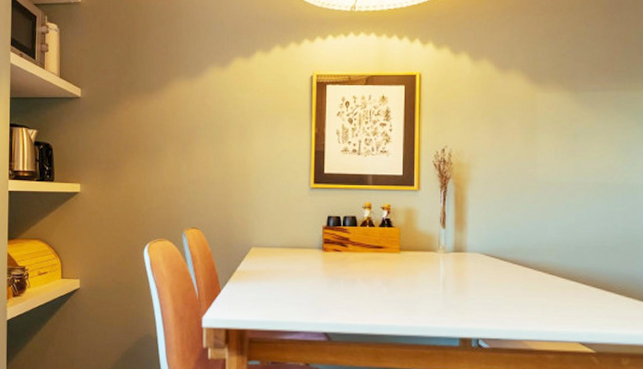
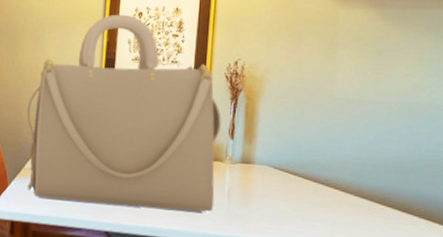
handbag: none [236,104,432,305] -> present [26,14,222,212]

